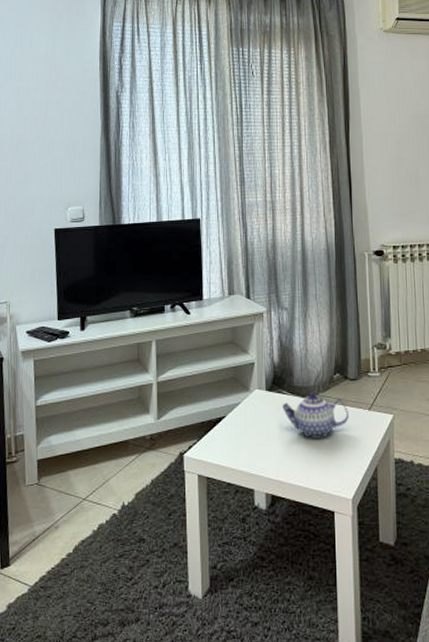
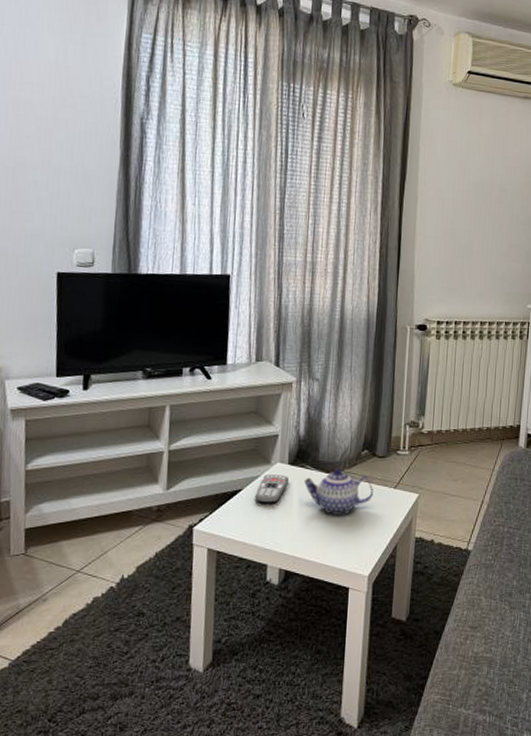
remote control: none [237,401,268,429] -> present [254,474,290,503]

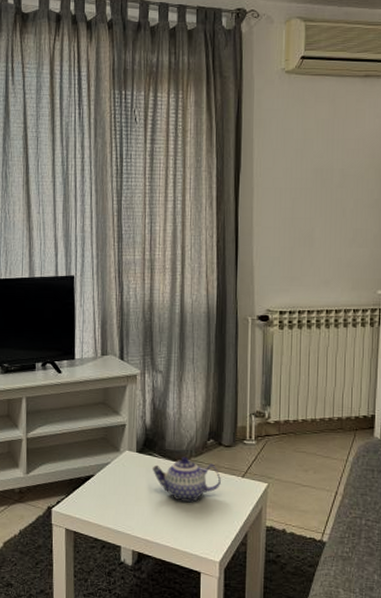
remote control: present [254,474,290,503] -> none [106,461,138,489]

